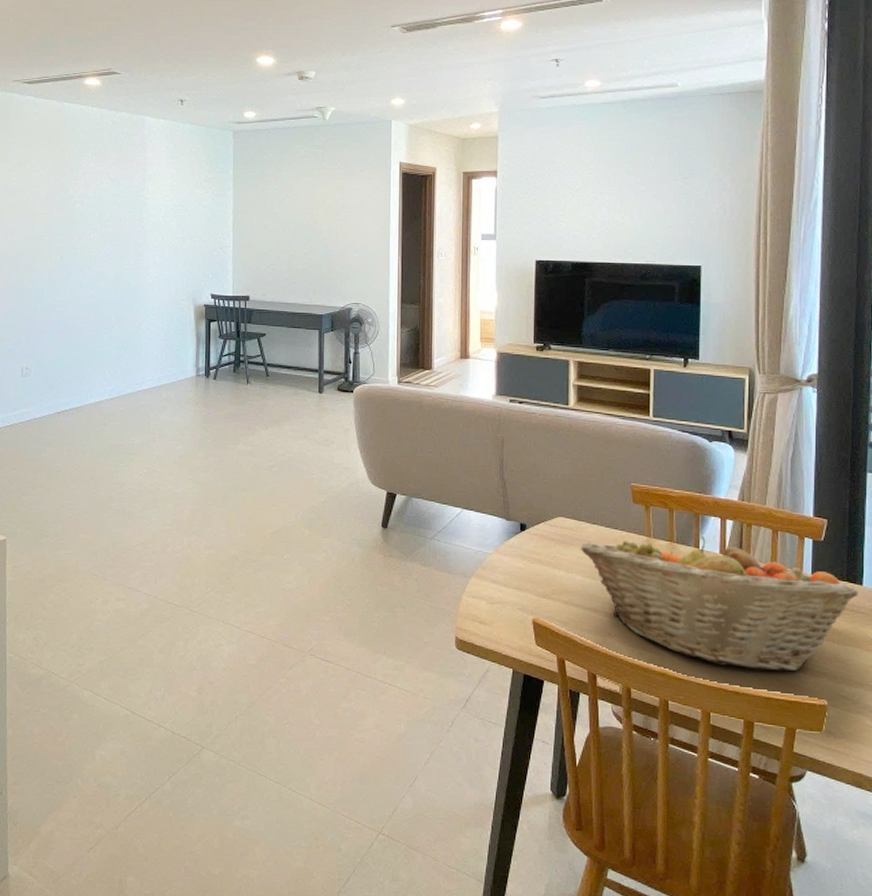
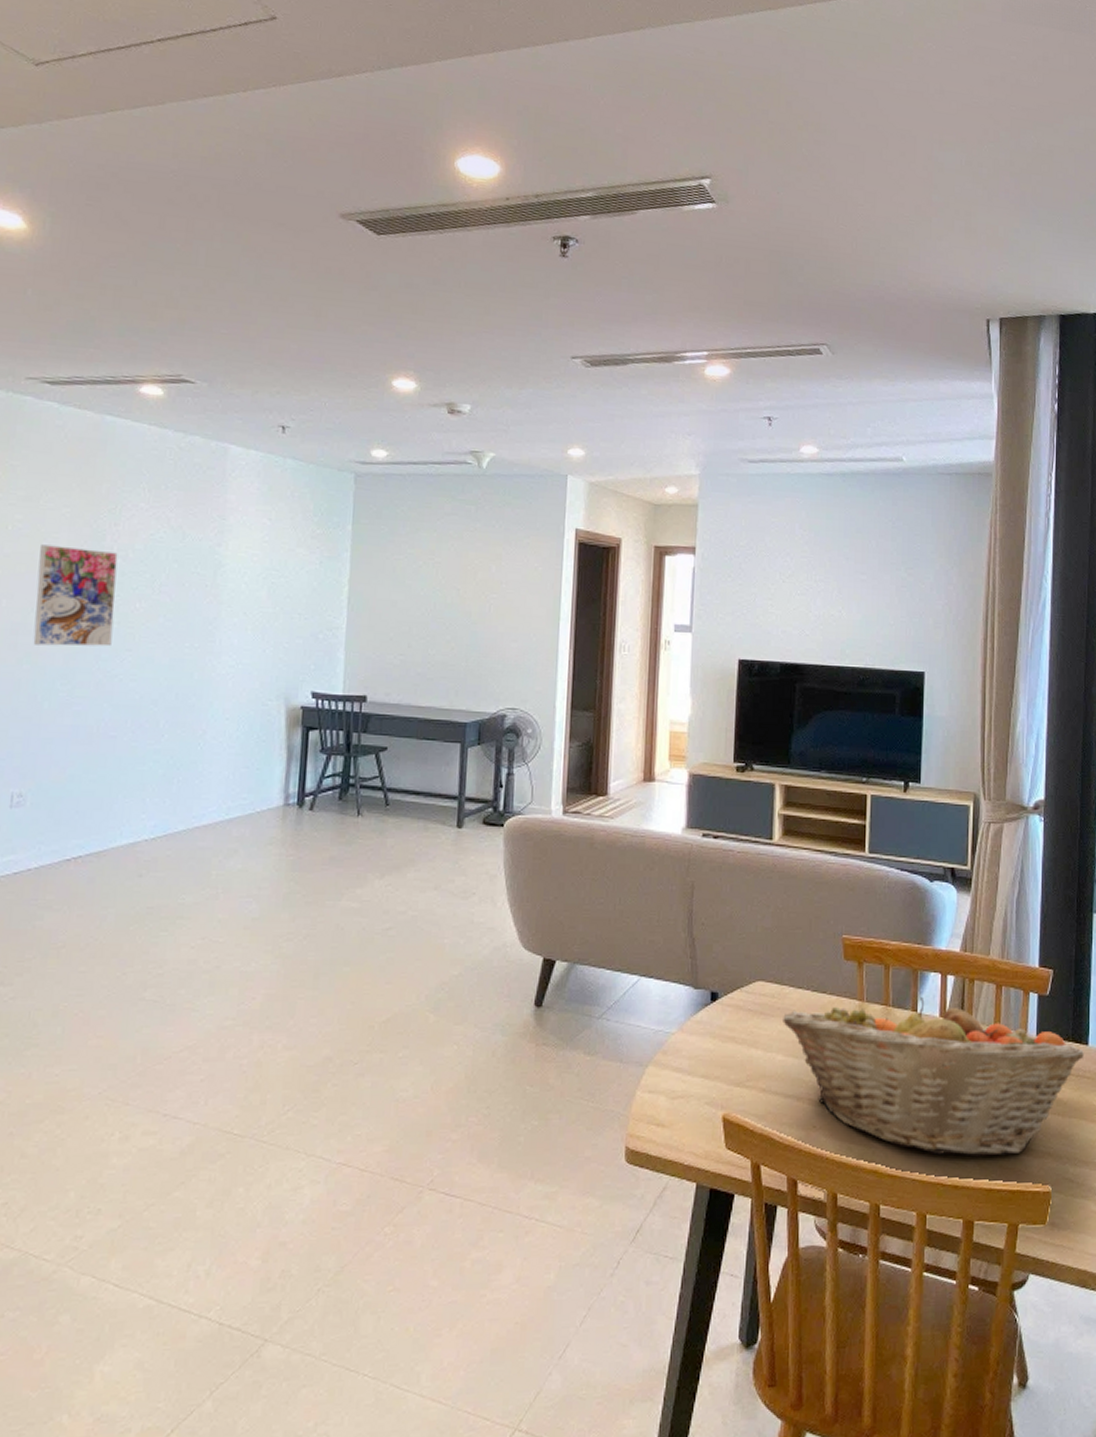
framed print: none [28,196,78,266] -> present [33,544,118,647]

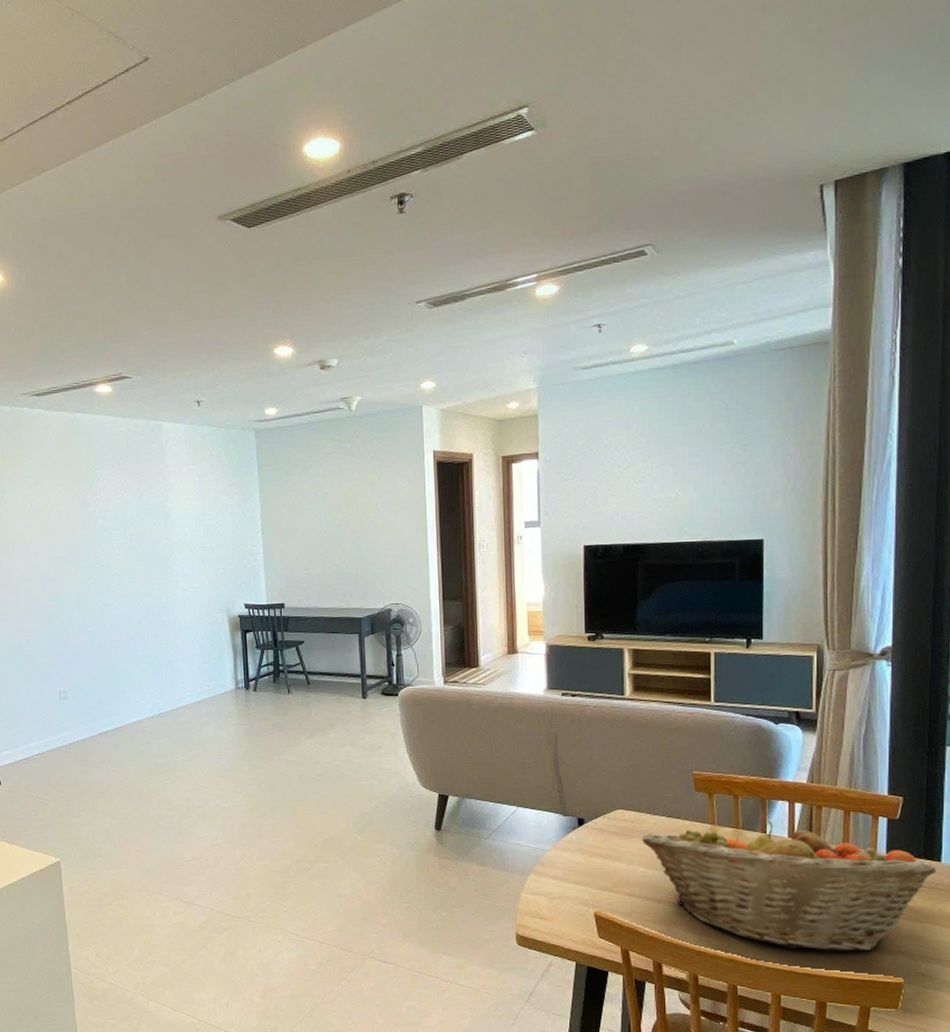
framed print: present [33,544,118,647] -> none [50,514,105,587]

